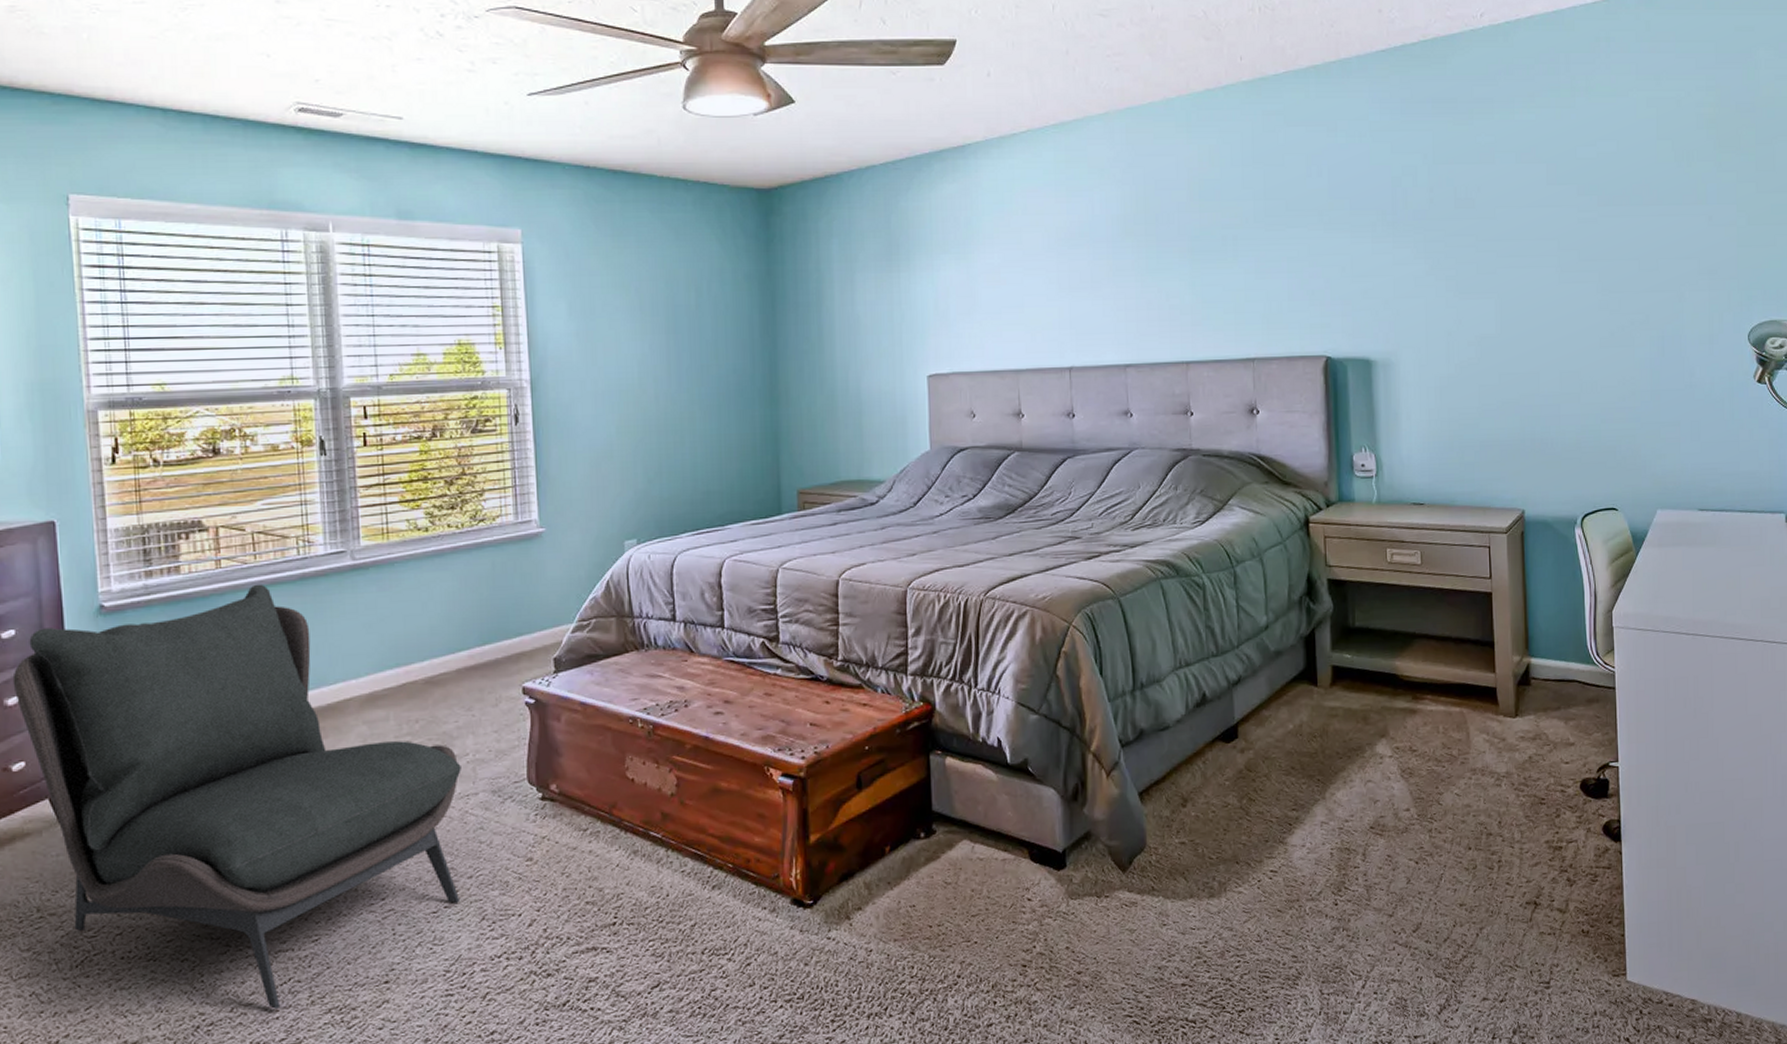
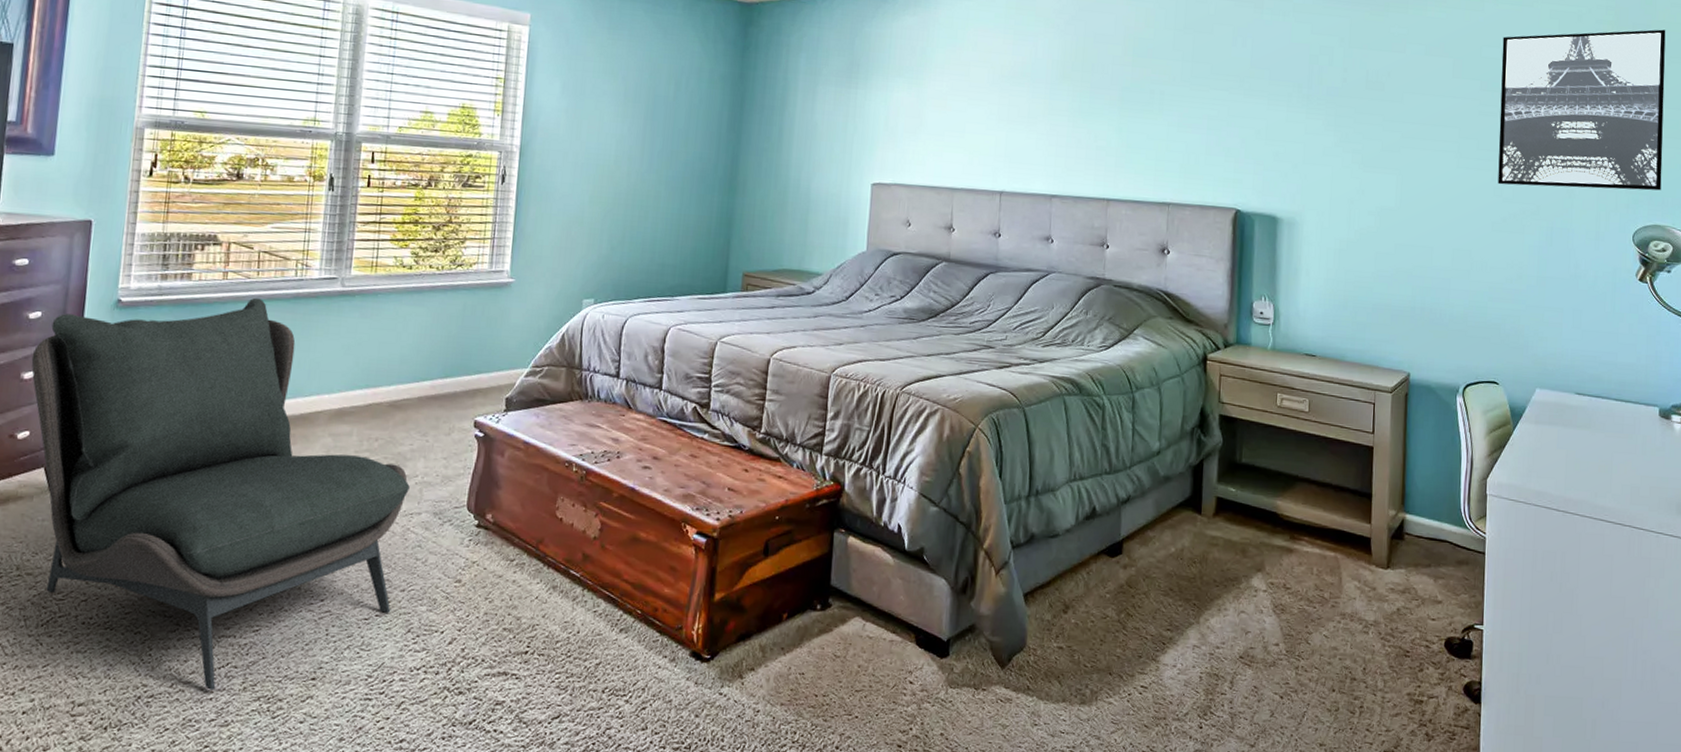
wall art: none [1598,106,1775,296] -> present [1498,29,1666,191]

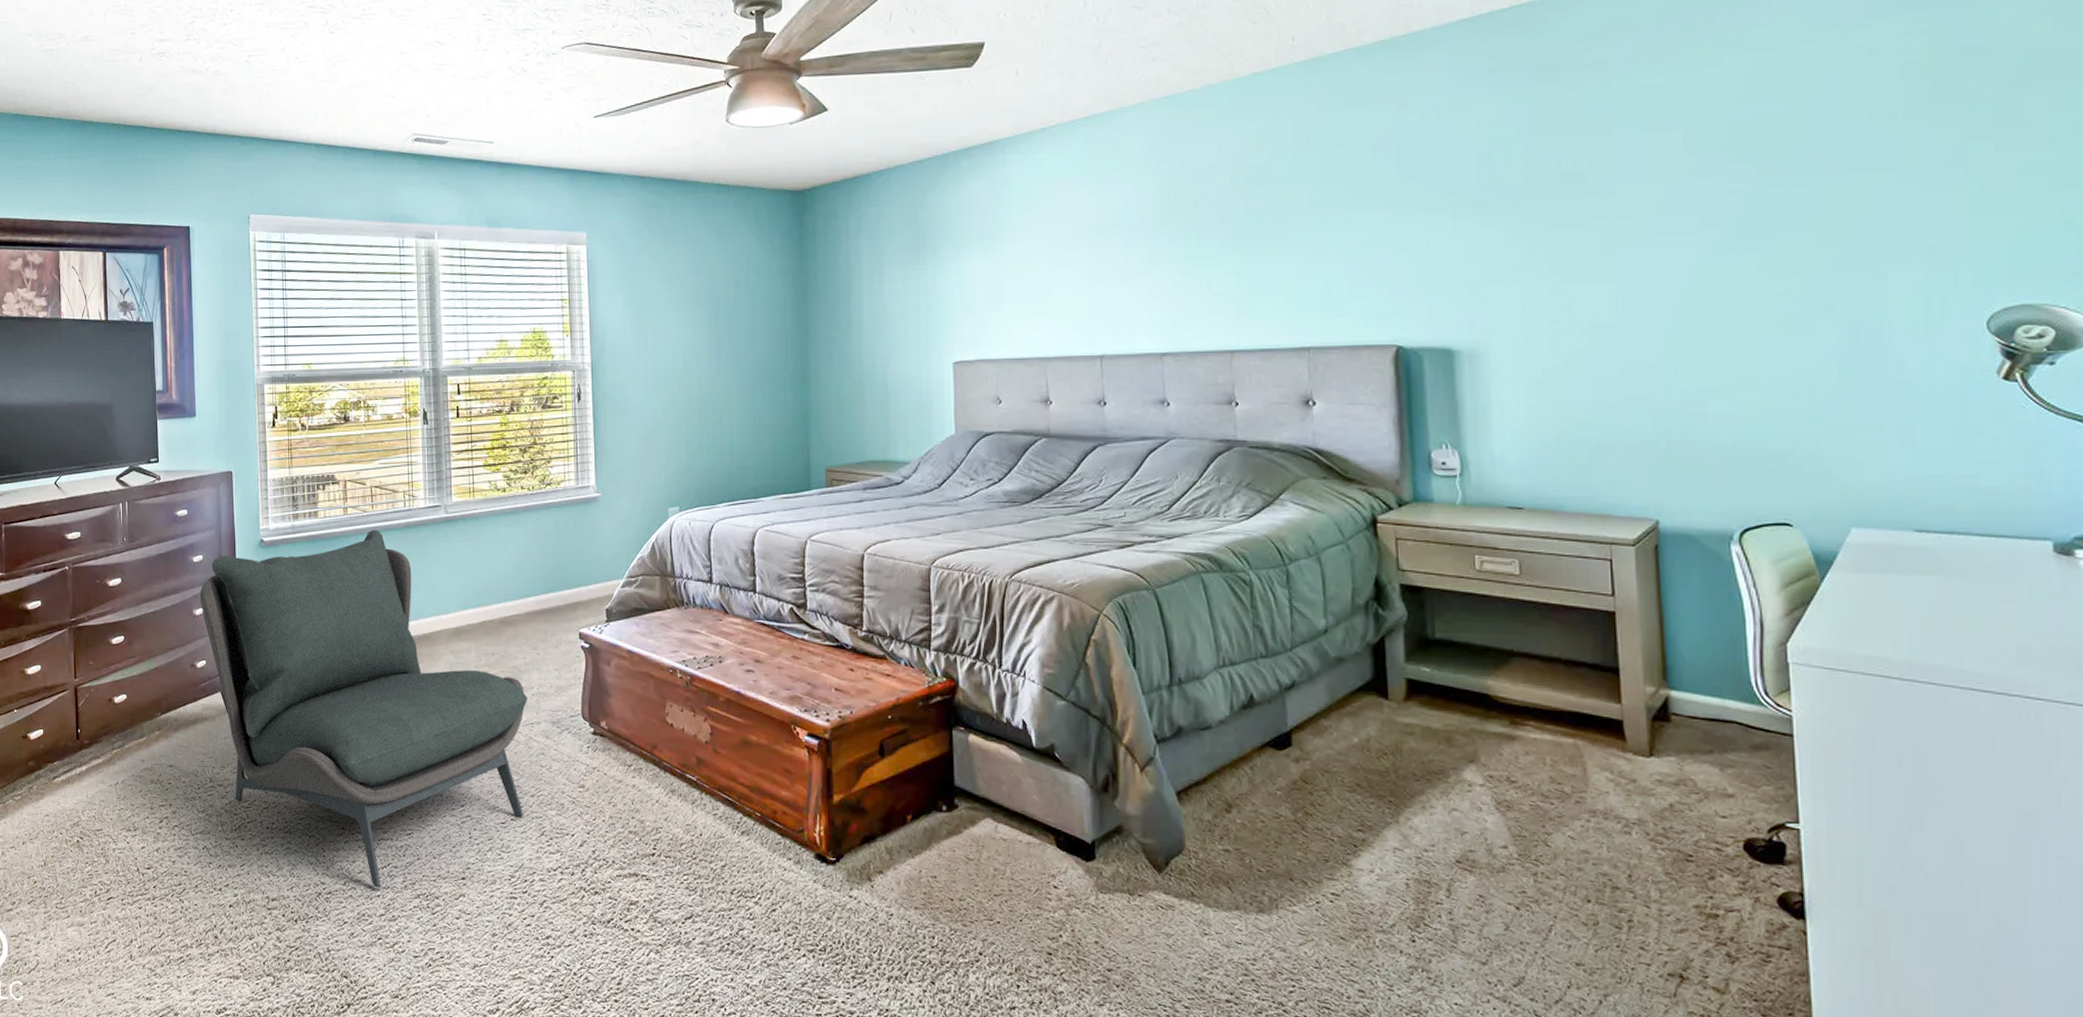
wall art: present [1498,29,1666,191] -> none [1755,47,2028,278]

